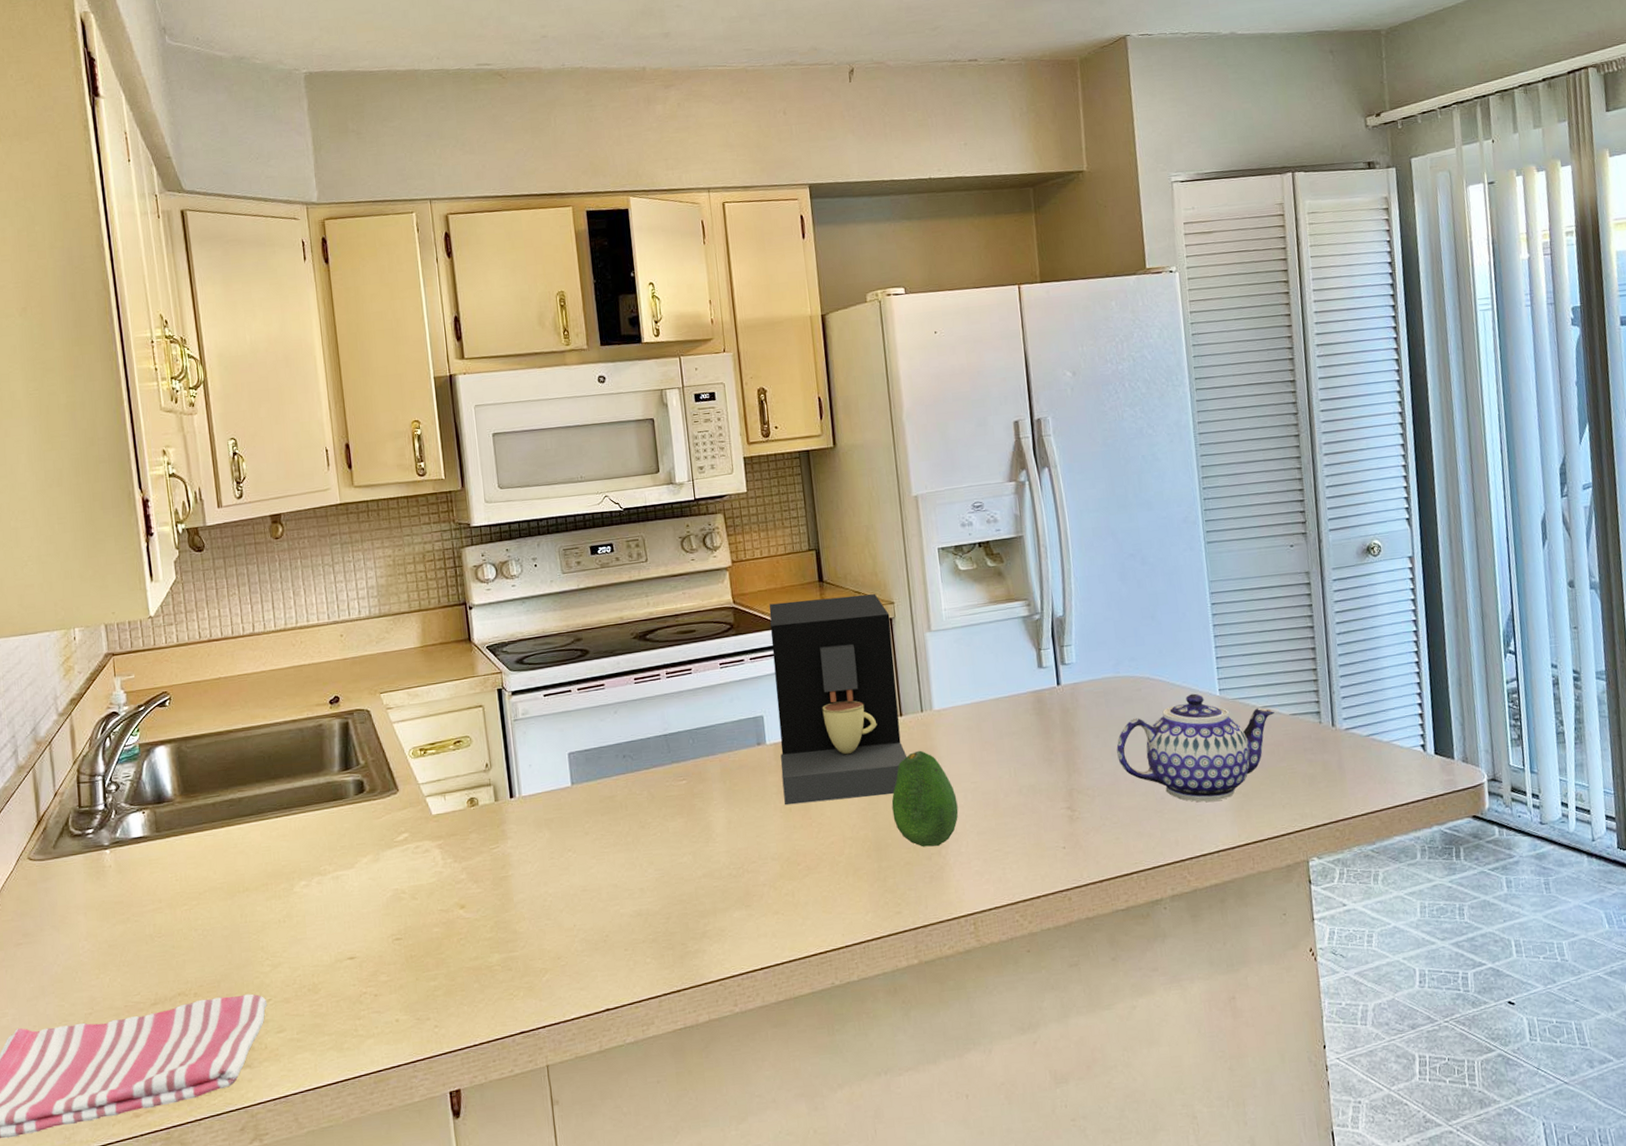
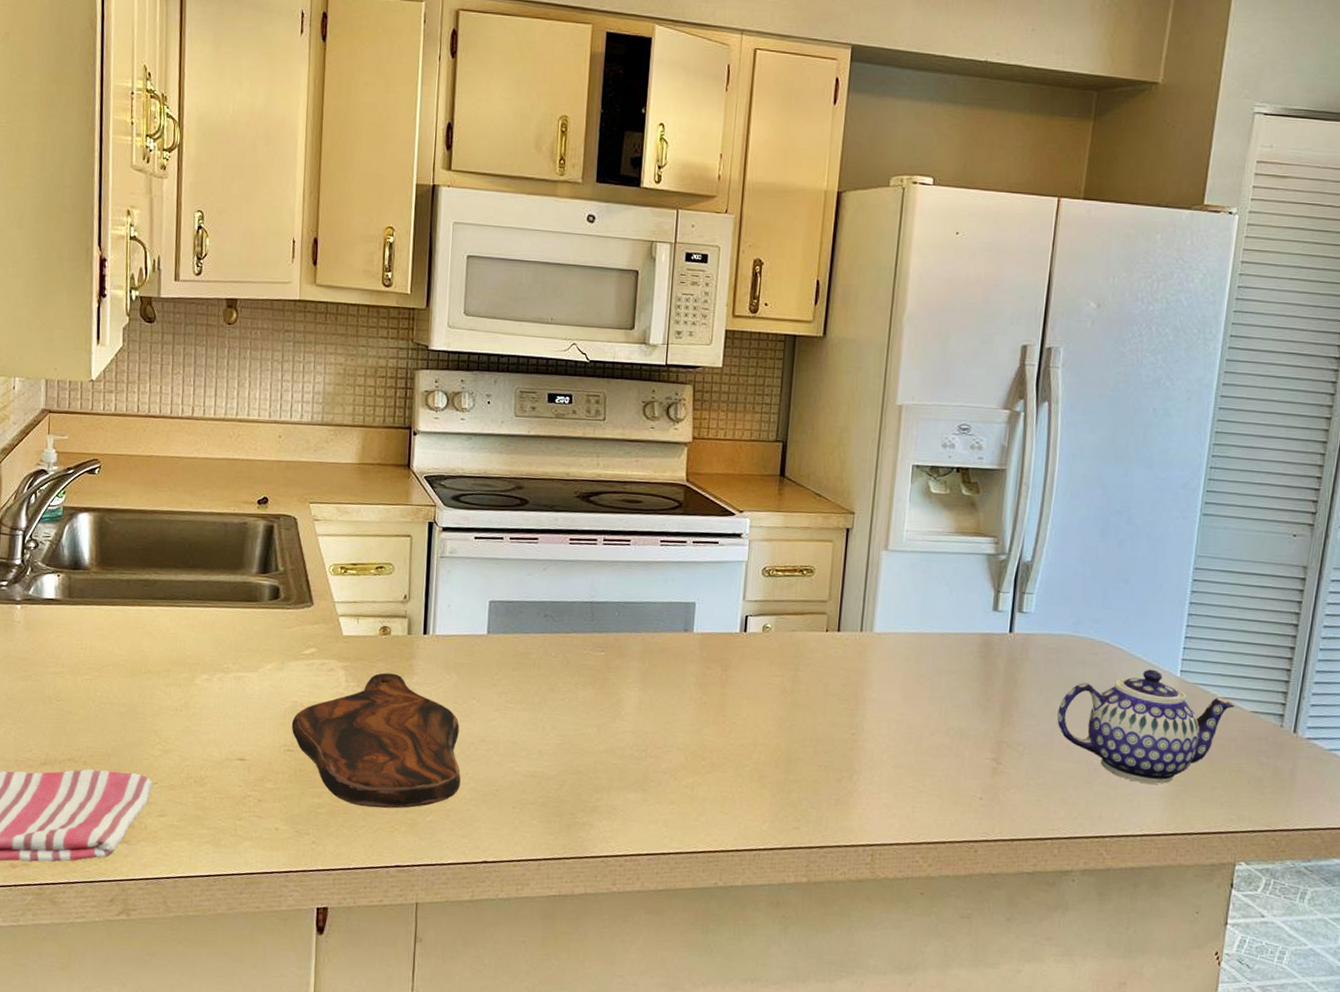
cutting board: none [395,842,570,981] -> present [291,672,461,809]
coffee maker: present [769,594,908,806] -> none [701,489,848,709]
fruit: present [891,750,959,847] -> none [810,670,880,771]

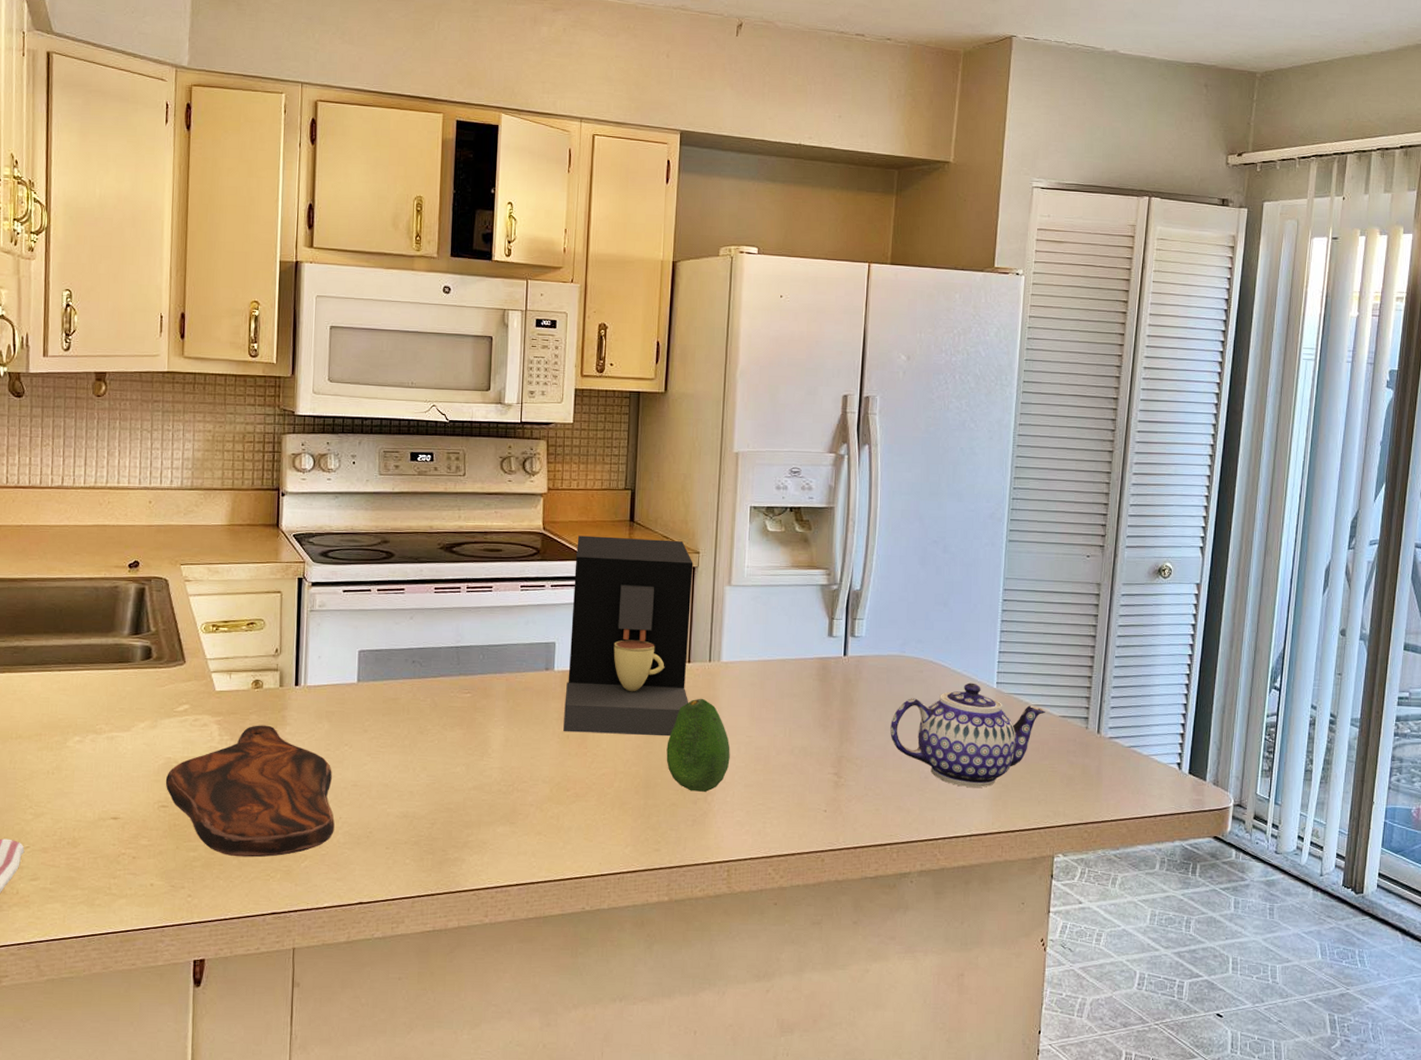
coffee maker: none [701,489,848,709] -> present [563,535,693,737]
fruit: none [810,670,880,771] -> present [666,698,730,793]

